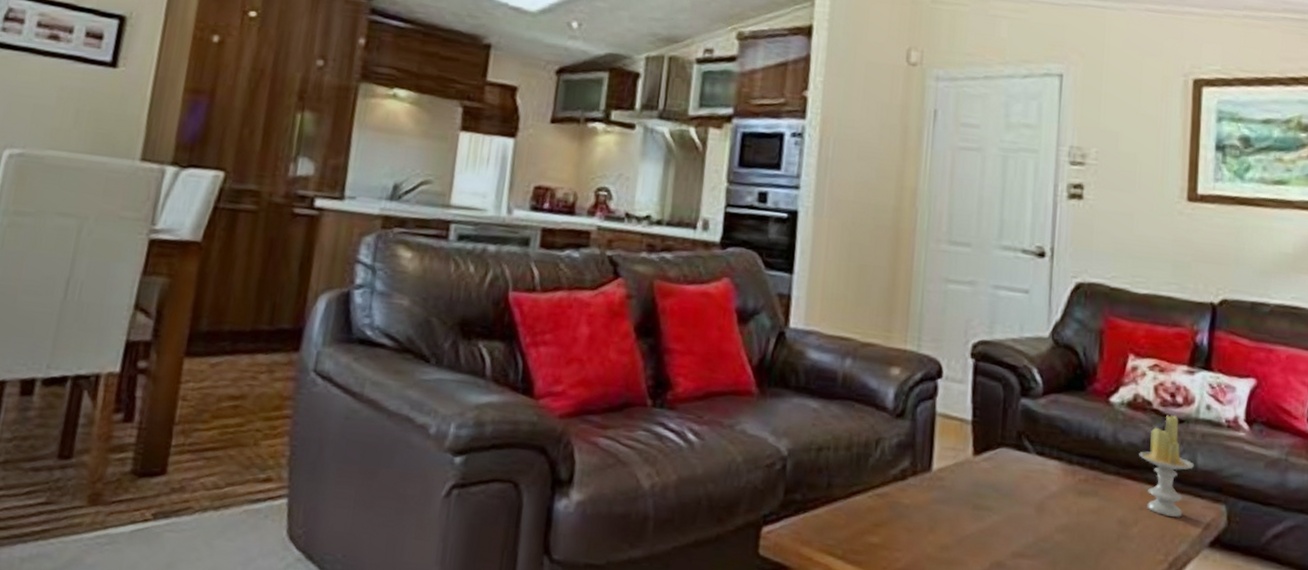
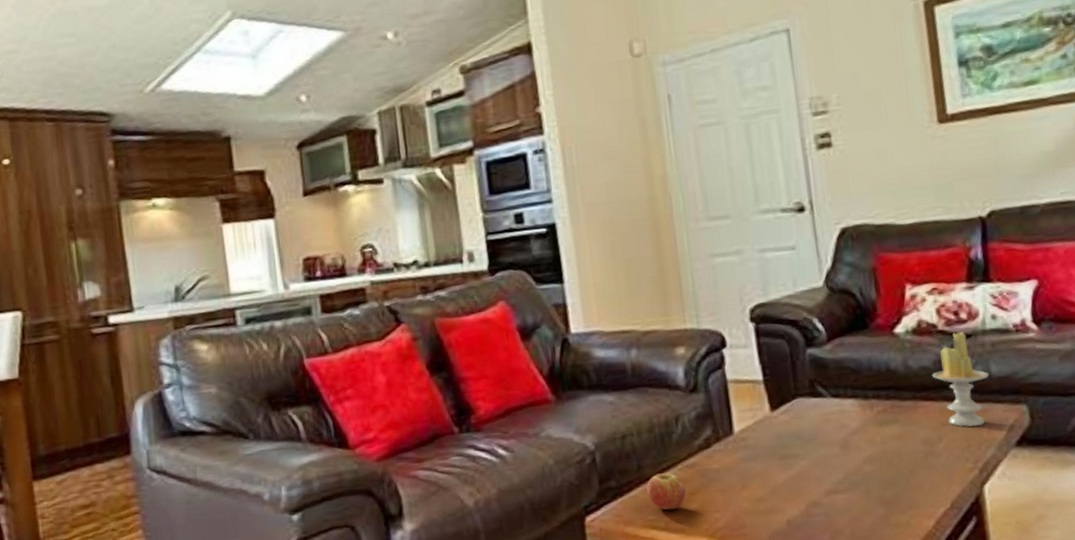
fruit: none [831,496,872,539] -> present [646,473,687,510]

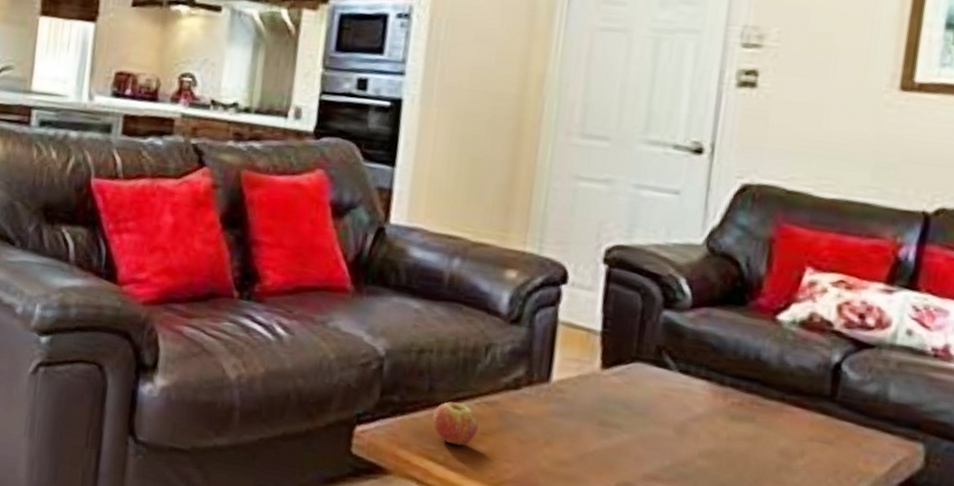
candle: present [932,332,989,427] -> none [811,338,886,453]

